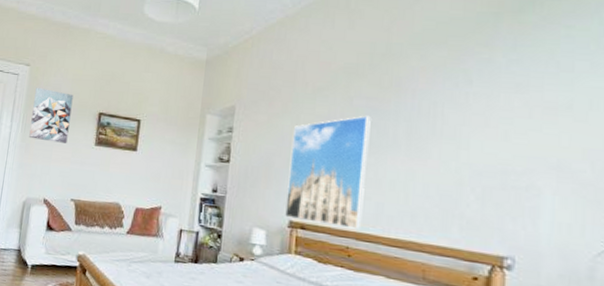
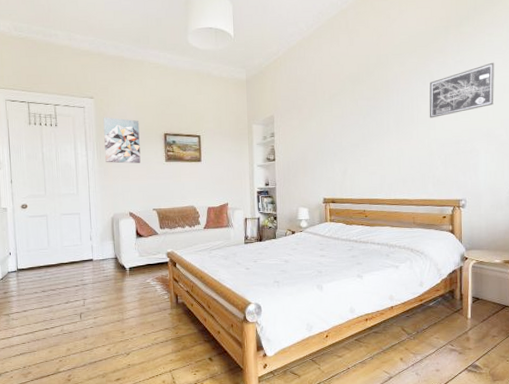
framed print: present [285,115,371,229] -> none [319,112,372,197]
wall art: none [460,65,575,134] -> present [429,62,495,118]

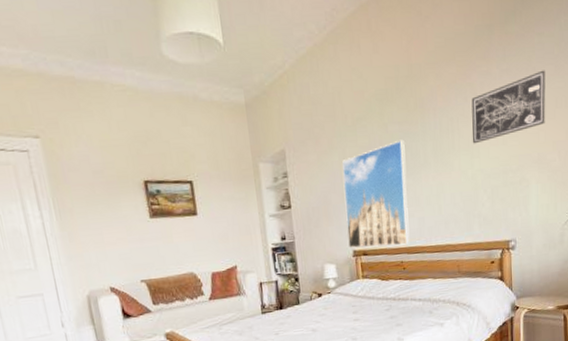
wall art: present [103,117,141,164] -> none [57,163,117,225]
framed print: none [319,112,372,197] -> present [342,139,410,248]

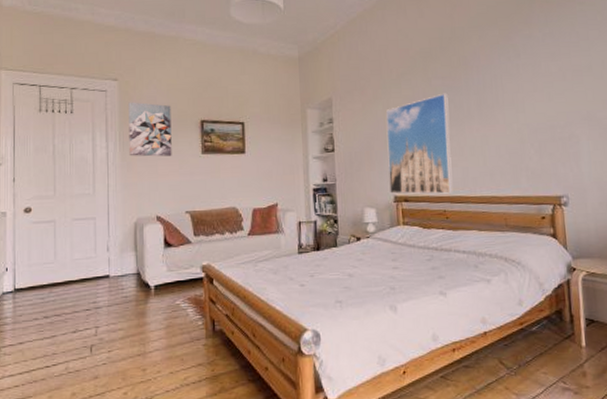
wall art: none [57,163,117,225] -> present [128,102,172,157]
wall art: present [471,70,546,144] -> none [514,34,593,100]

